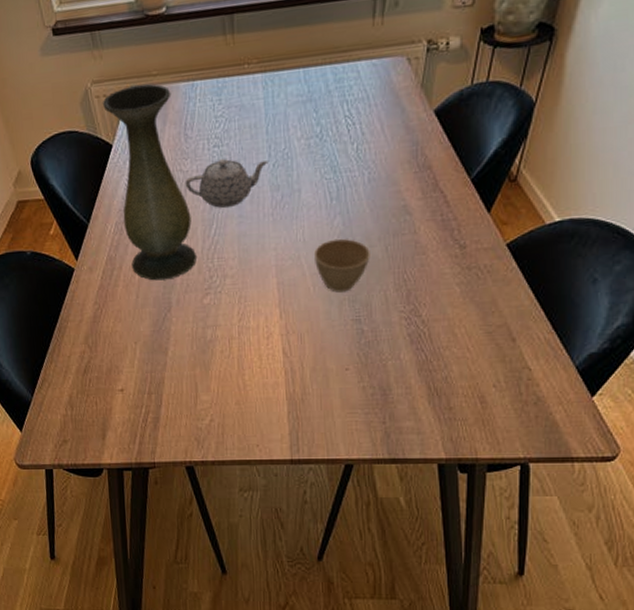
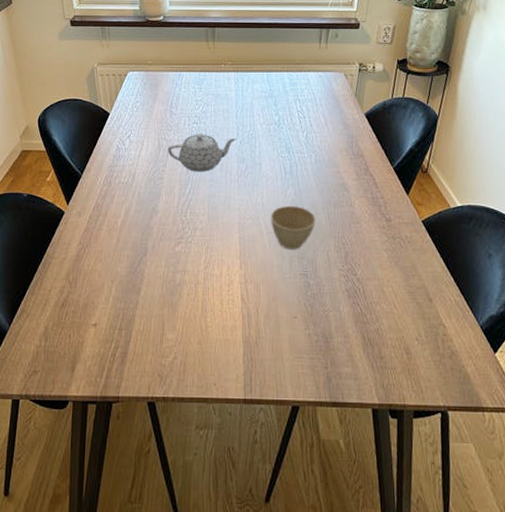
vase: present [102,84,198,281] -> none [104,70,173,228]

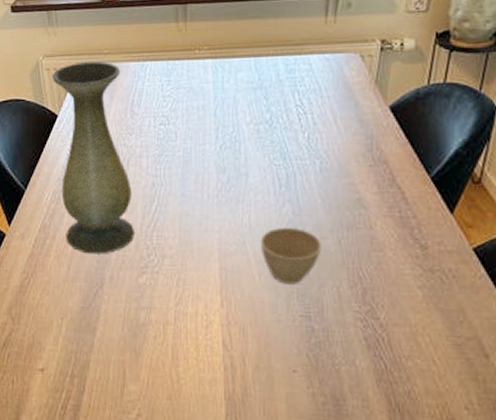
vase: none [104,70,173,228] -> present [51,61,136,254]
teapot: present [167,134,236,172] -> none [128,137,215,185]

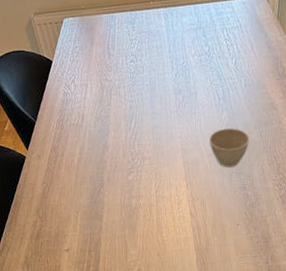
vase: present [51,61,136,254] -> none [43,15,122,164]

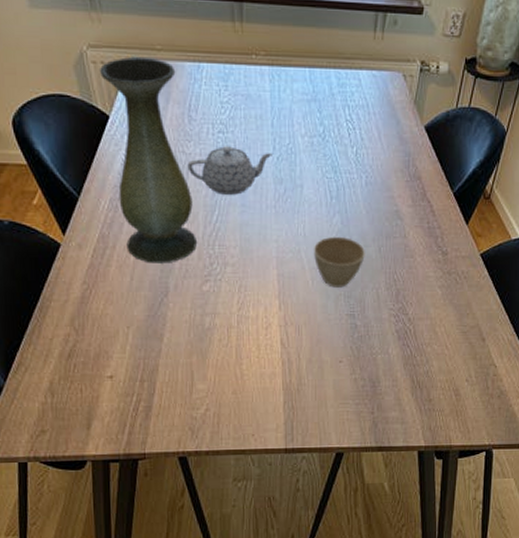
vase: none [43,15,122,164] -> present [99,57,198,263]
teapot: none [110,71,172,107] -> present [187,146,272,195]

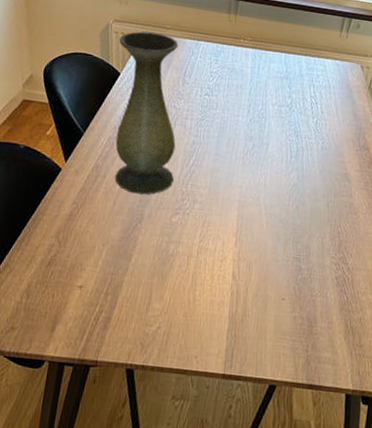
teapot: present [187,146,272,195] -> none [175,106,247,146]
cup: present [314,236,365,288] -> none [270,188,315,233]

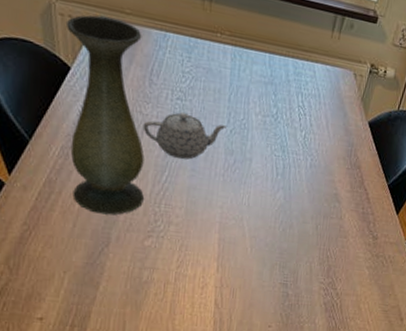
teapot: none [175,106,247,146] -> present [142,113,226,160]

